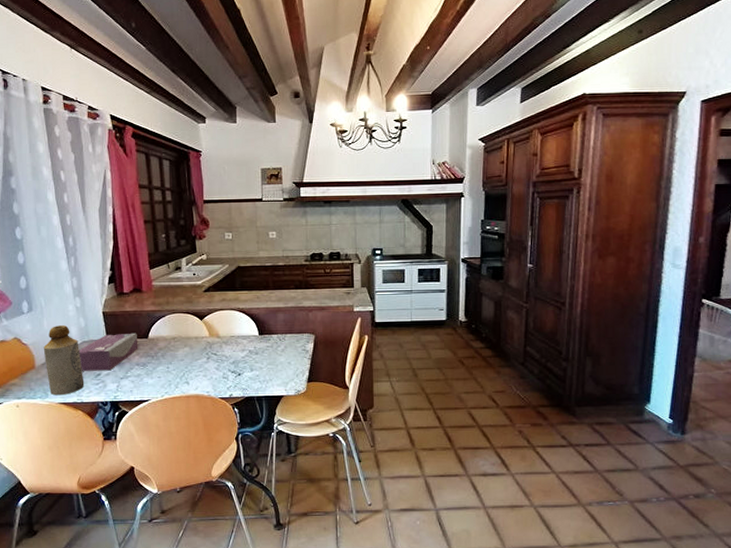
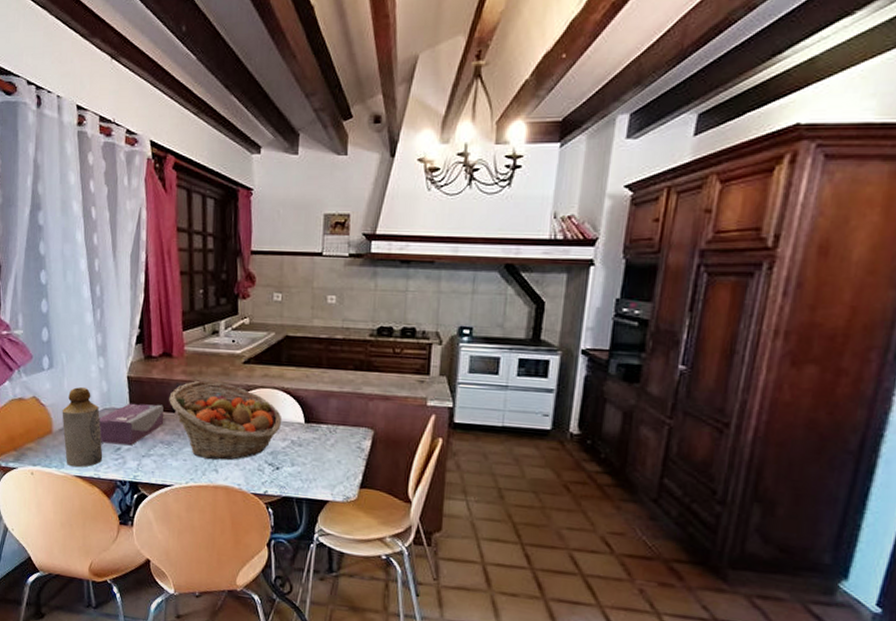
fruit basket: none [141,309,240,374] -> present [169,380,282,460]

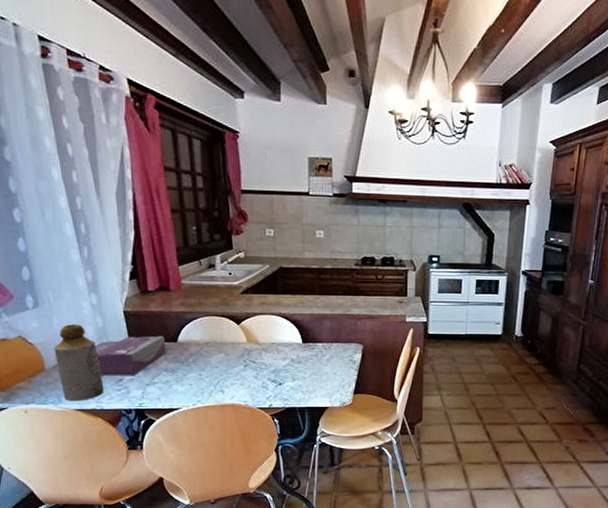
fruit basket: present [169,380,282,460] -> none [169,311,282,381]

